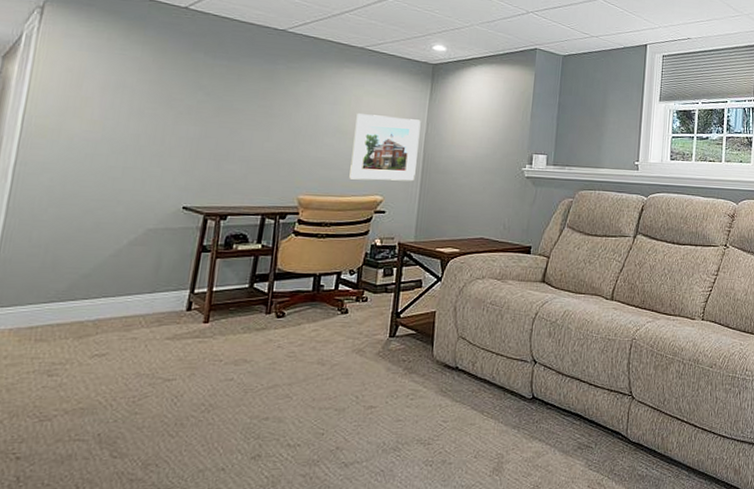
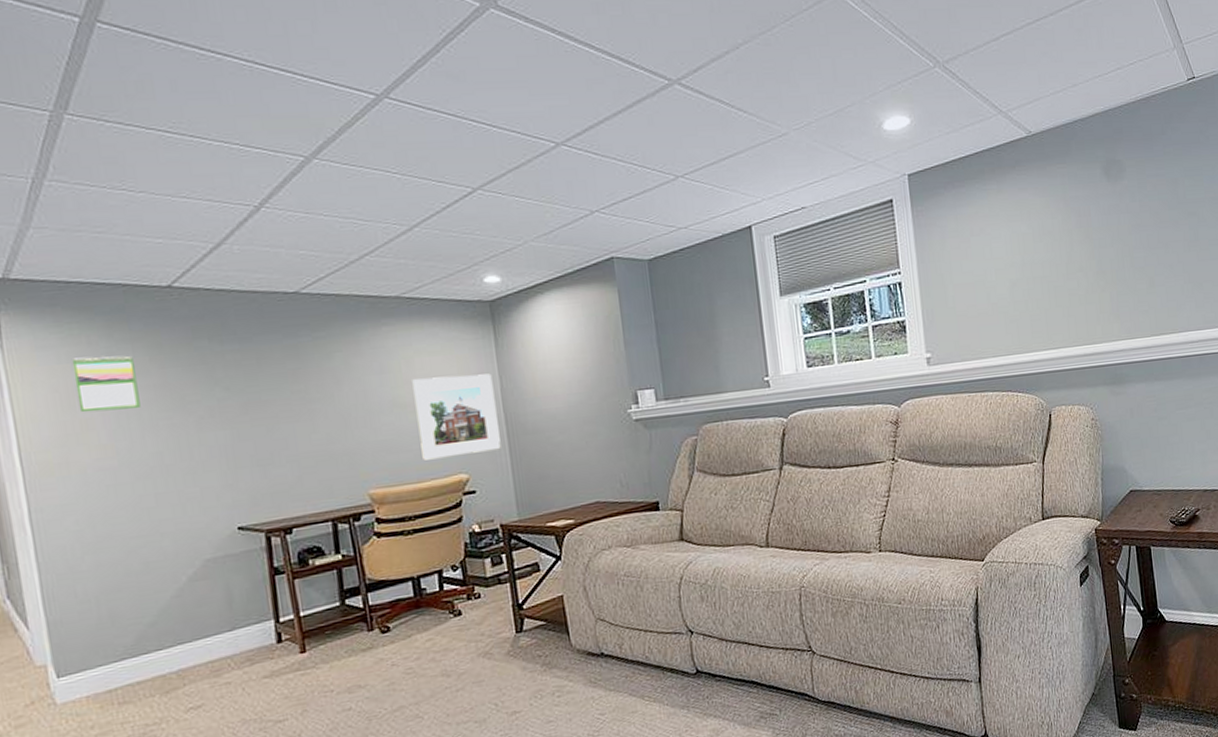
calendar: none [84,48,140,96] -> present [71,355,140,413]

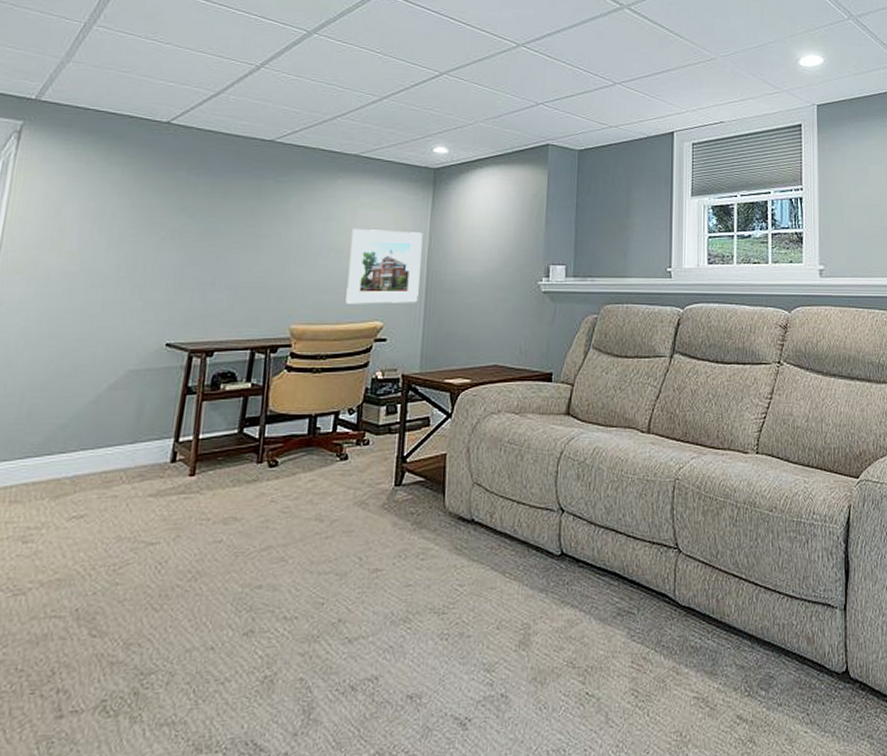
calendar: present [71,355,140,413] -> none [61,173,120,222]

